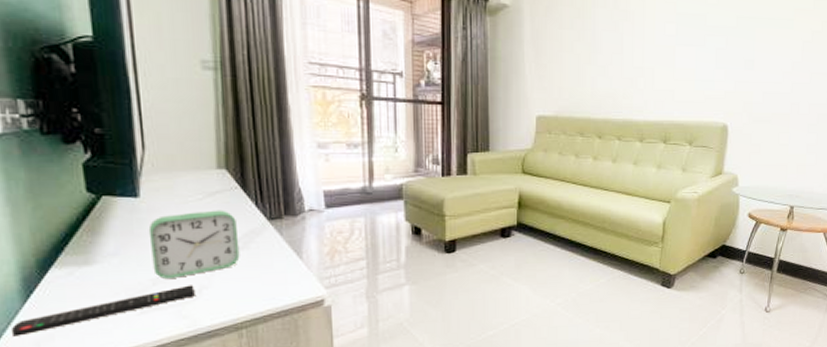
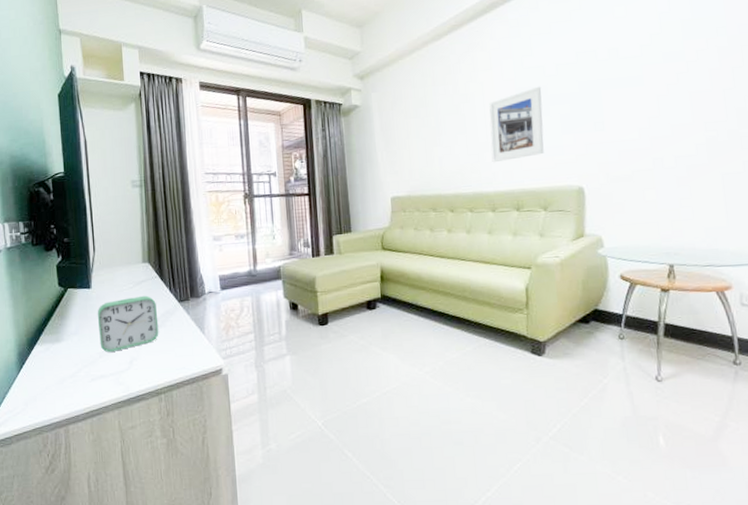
remote control: present [10,285,195,337] -> none [10,357,128,398]
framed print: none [645,14,702,90] -> present [489,86,544,163]

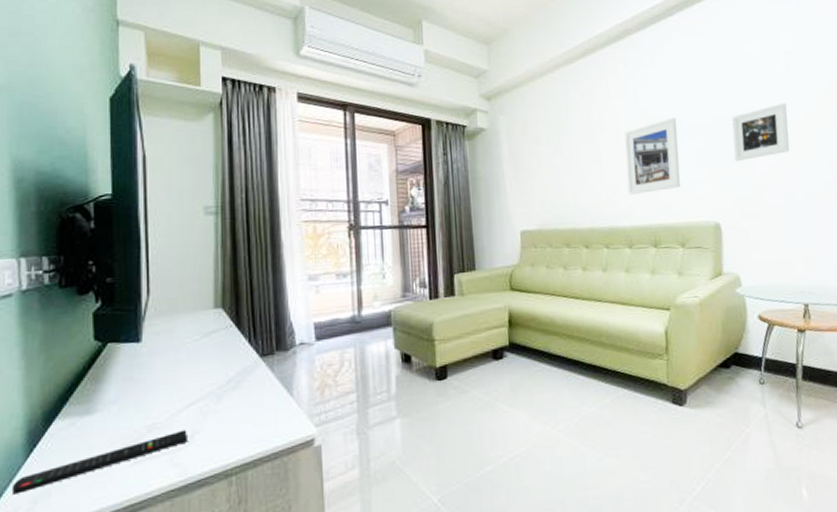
remote control: none [10,357,128,398] -> present [11,430,187,495]
alarm clock: present [97,295,159,352] -> none [147,349,232,425]
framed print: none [599,65,660,127] -> present [732,102,790,162]

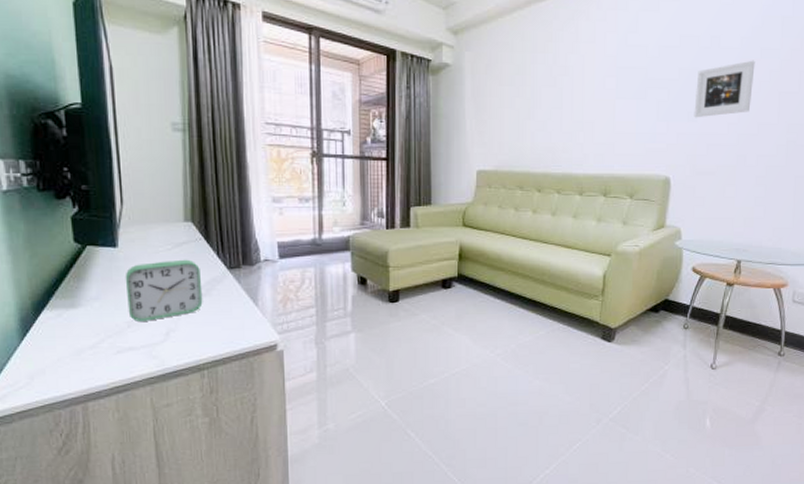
remote control: present [11,430,187,495] -> none [10,328,164,370]
alarm clock: none [147,349,232,425] -> present [125,259,203,321]
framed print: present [624,117,681,196] -> none [585,67,642,144]

